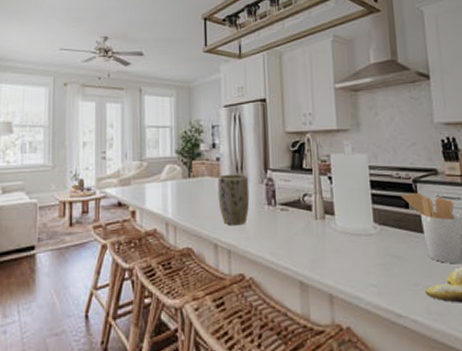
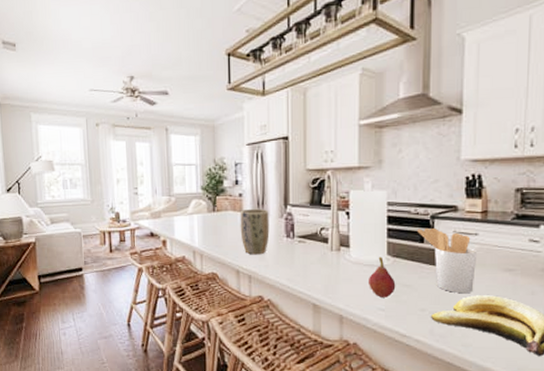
fruit: none [357,225,386,271] -> present [369,257,396,297]

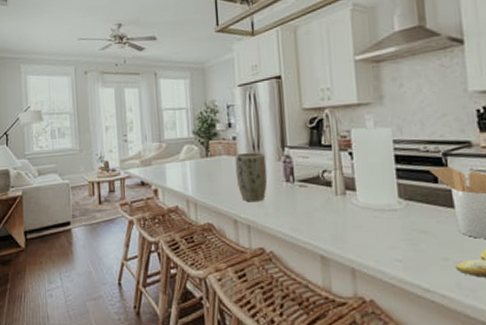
fruit: present [369,257,396,297] -> none [380,200,412,246]

